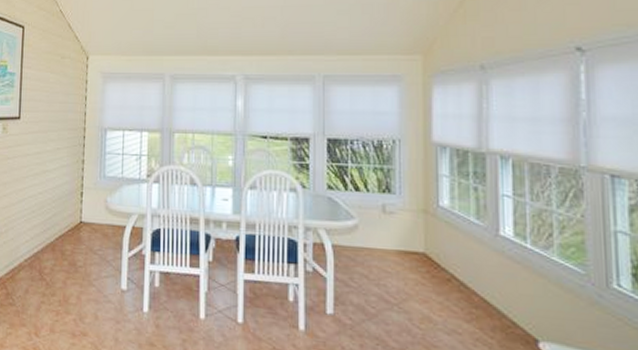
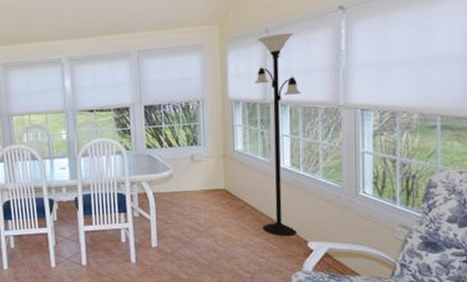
floor lamp: none [466,72,527,330] -> present [255,32,301,237]

